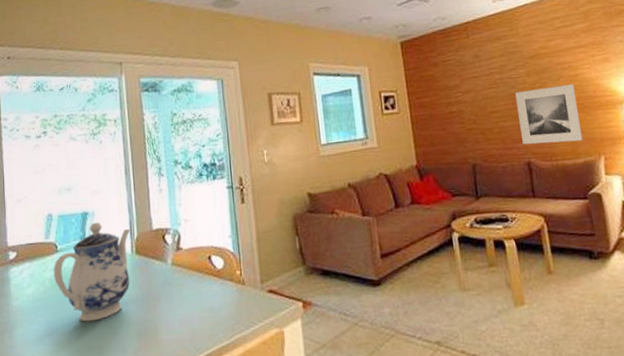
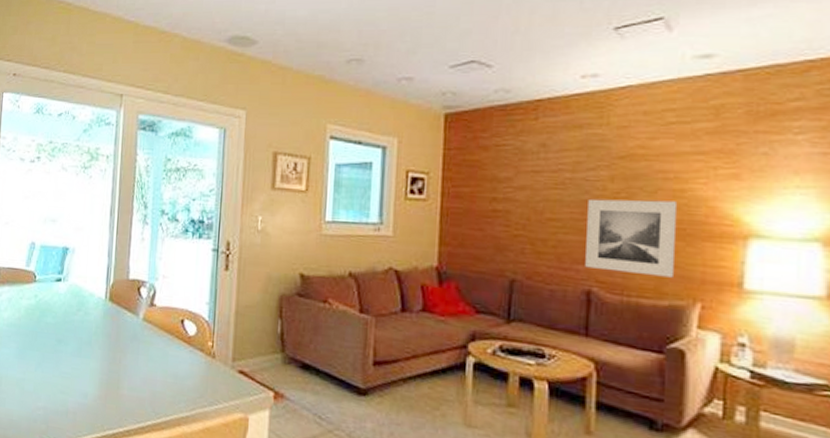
teapot: present [53,222,131,322] -> none [29,259,107,359]

